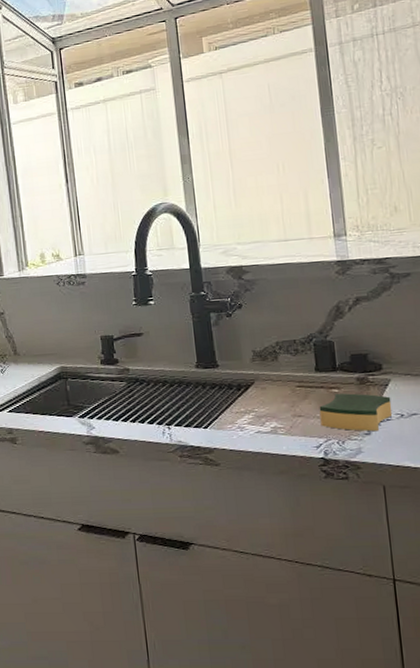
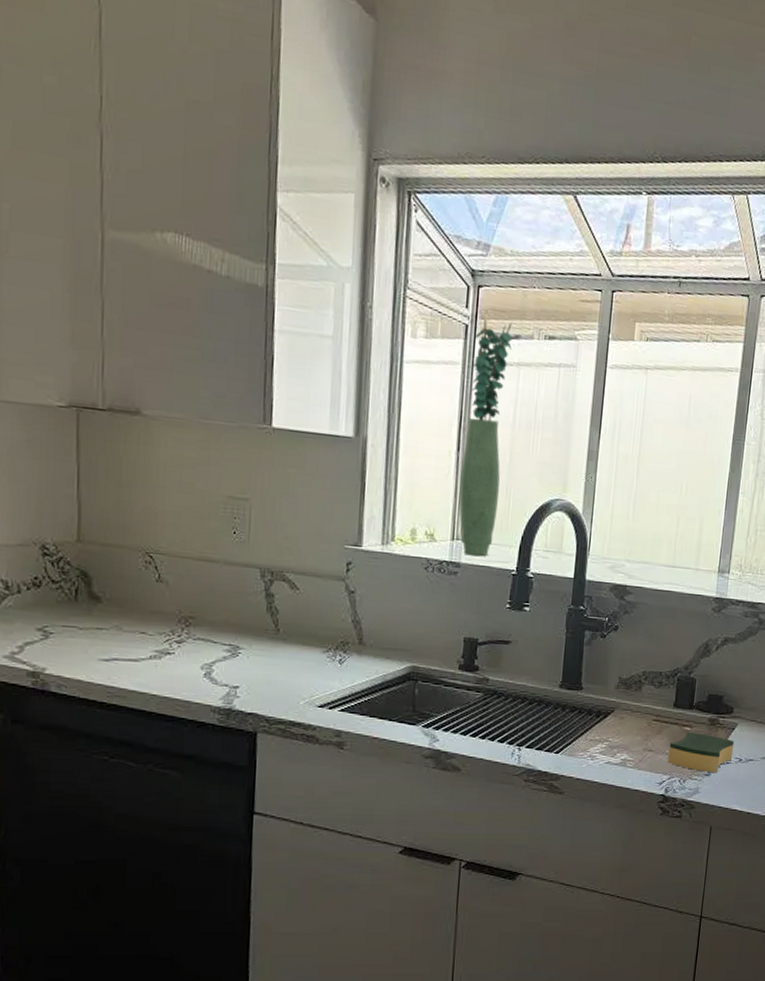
vase: none [63,69,111,266] -> present [459,318,514,556]

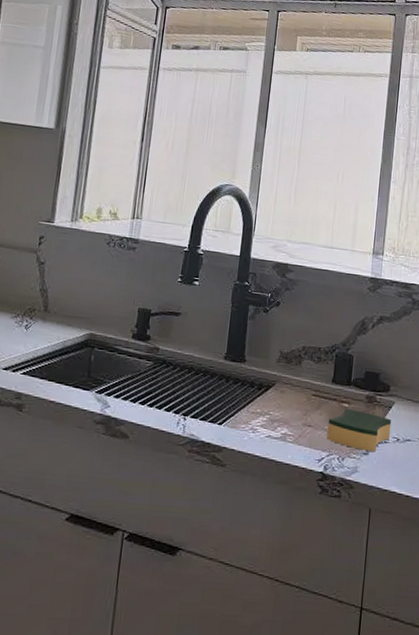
vase: present [459,318,514,556] -> none [140,33,194,234]

